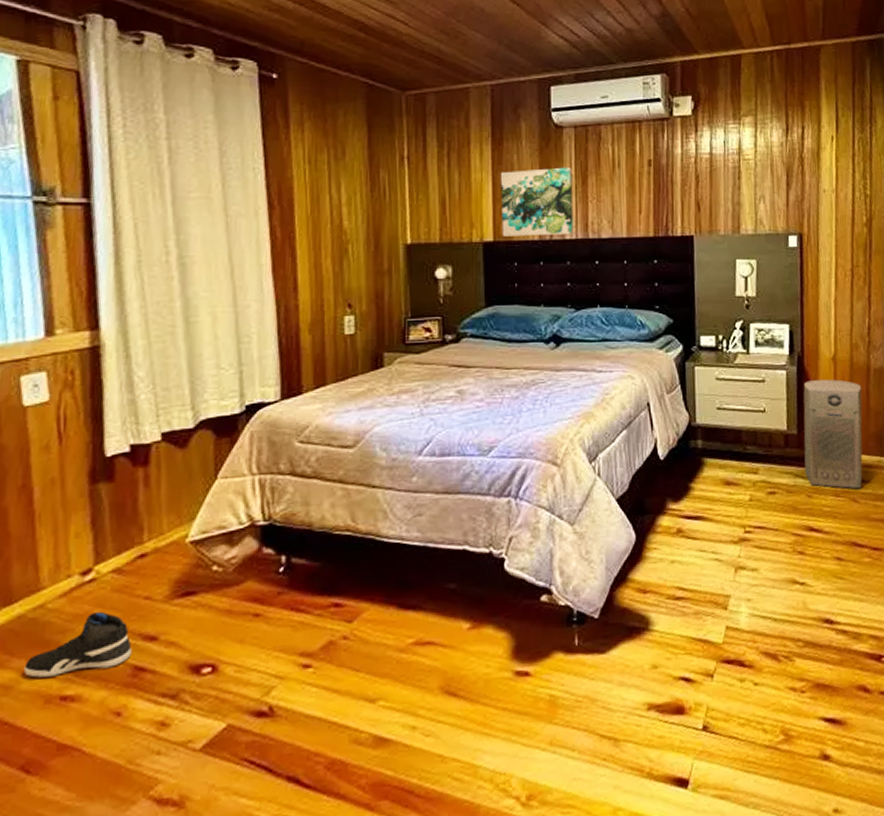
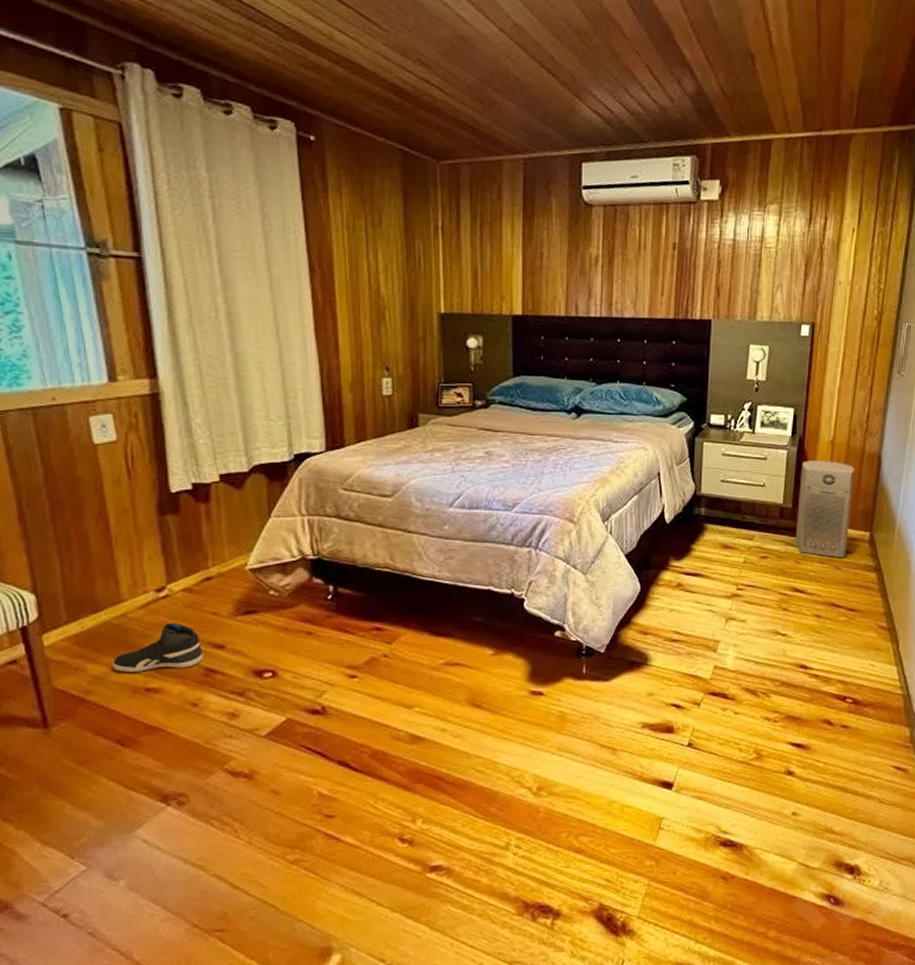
wall art: present [500,167,574,236] -> none [530,246,600,313]

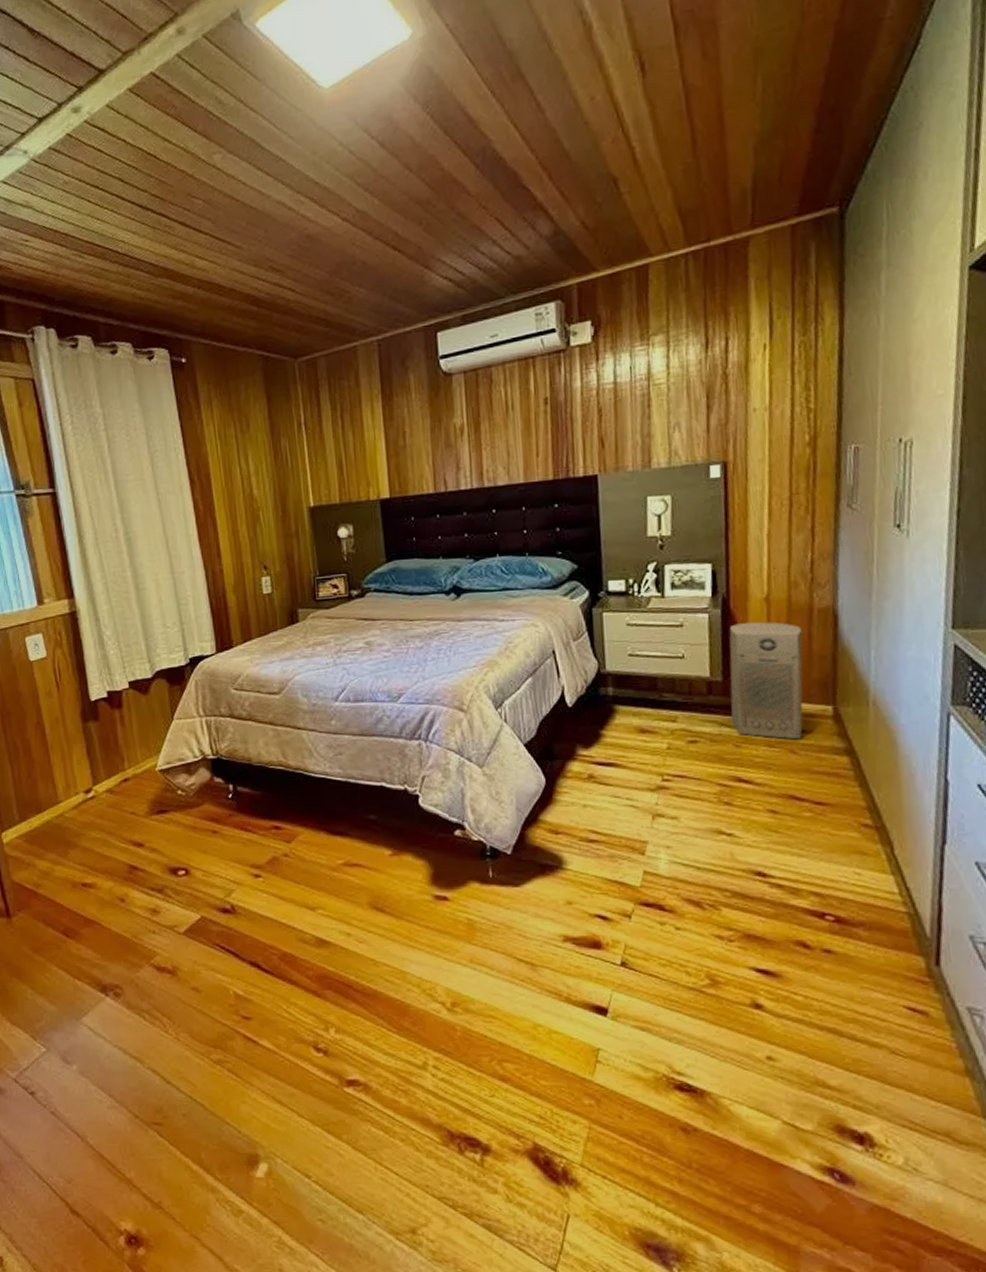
sneaker: present [113,622,204,672] -> none [55,821,127,868]

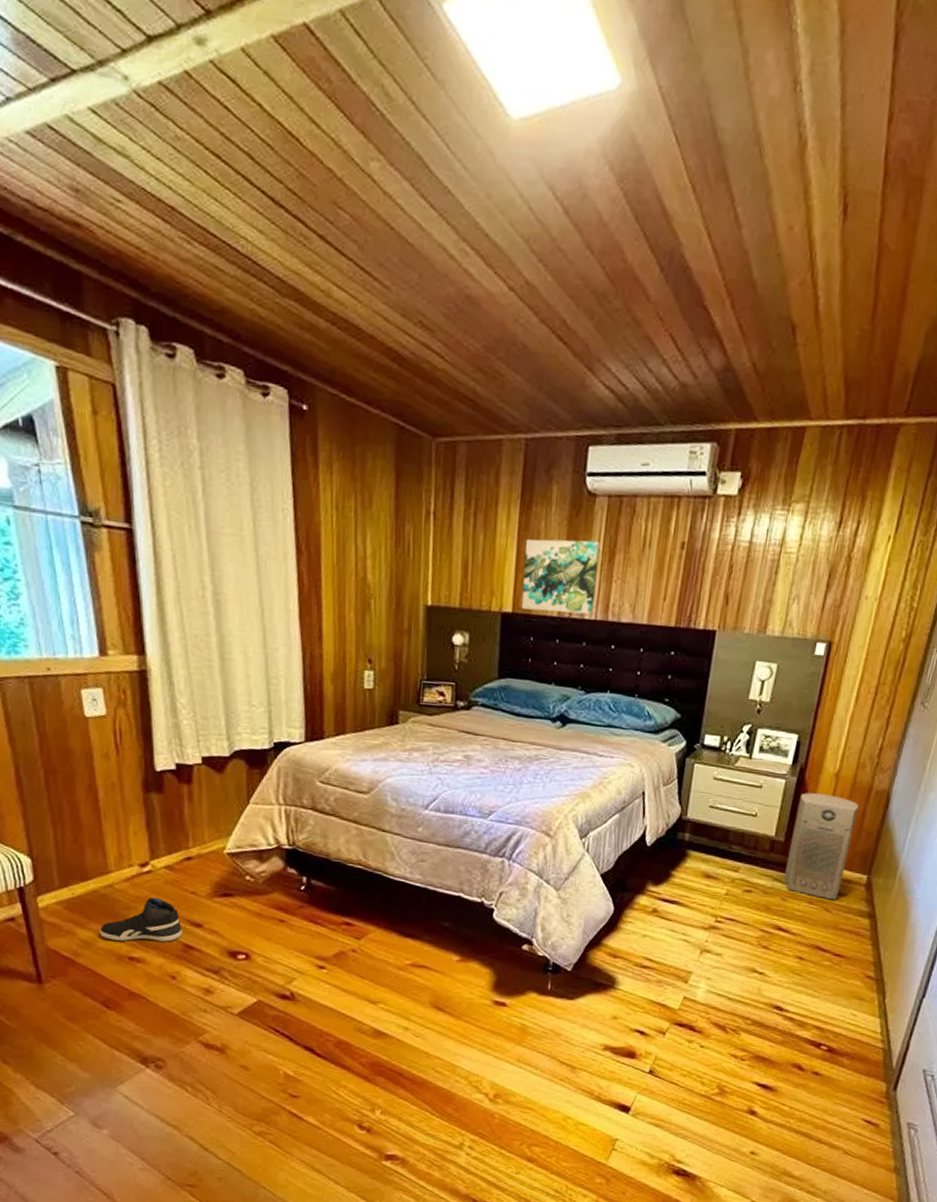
sneaker: none [55,821,127,868] -> present [100,897,183,942]
wall art: none [392,415,469,492] -> present [521,539,600,615]

